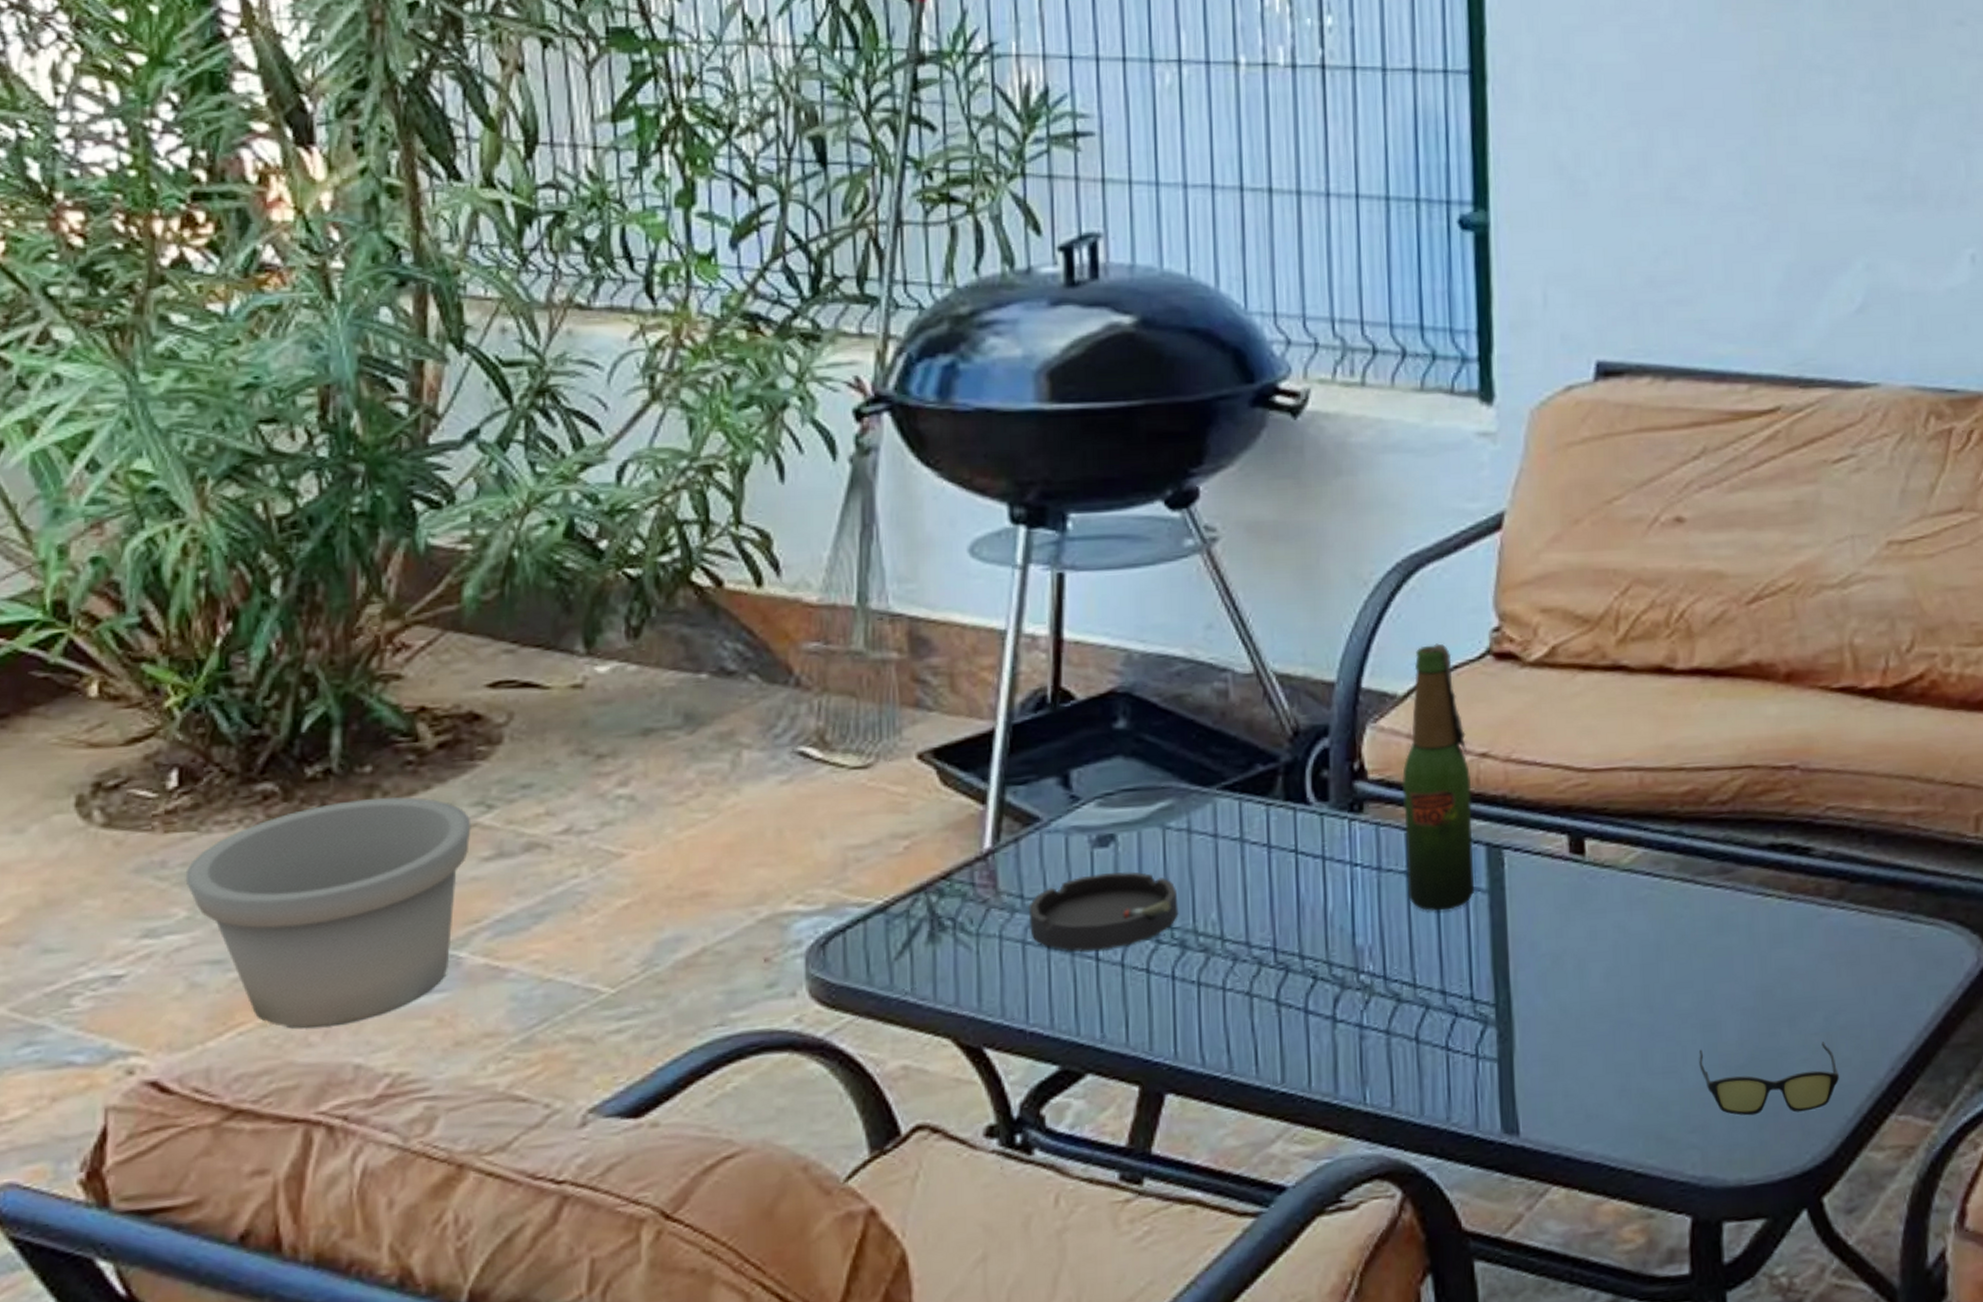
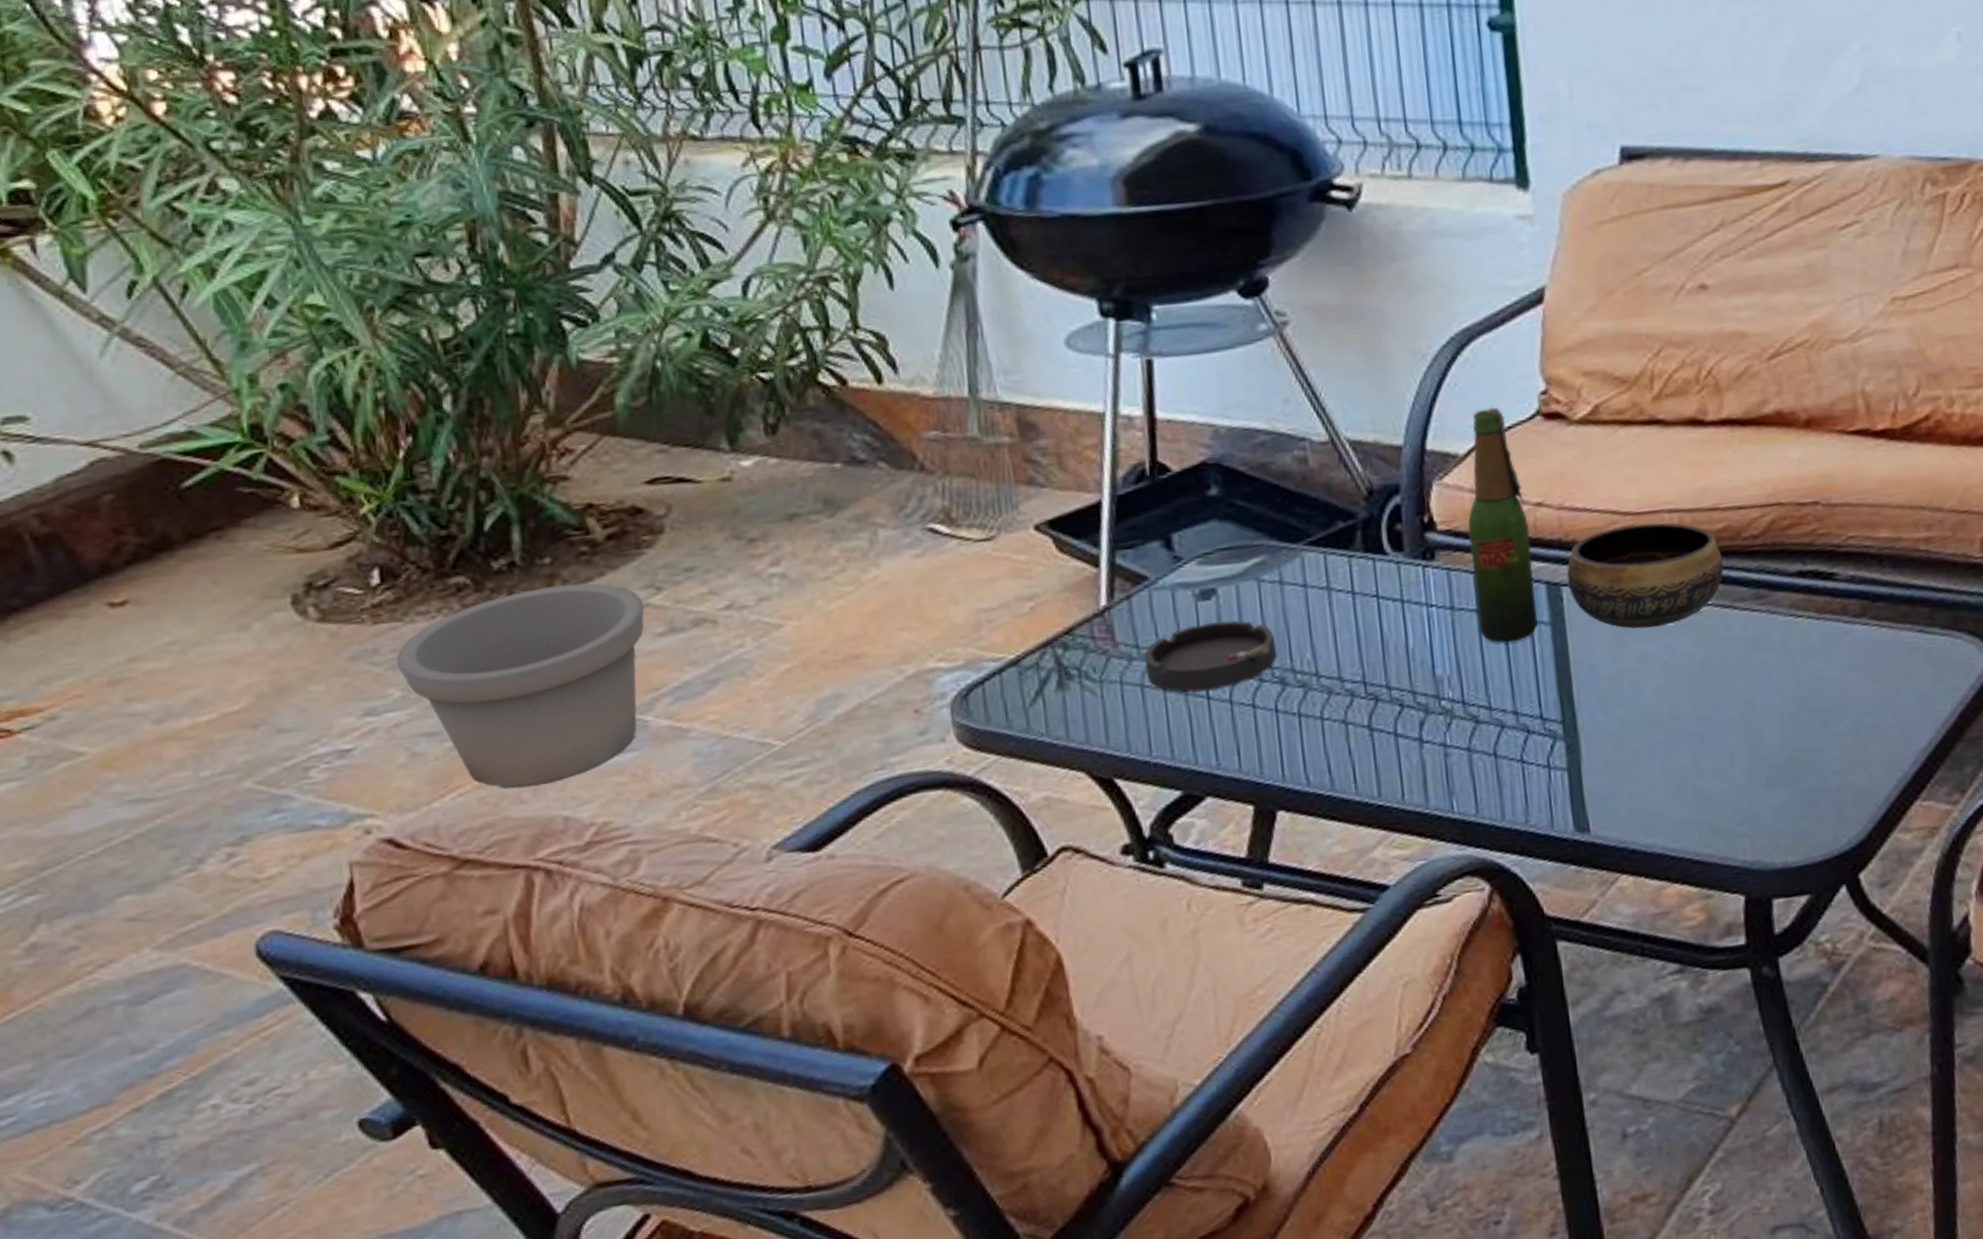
bowl: none [1510,782,1687,902] -> present [1566,522,1724,629]
sunglasses: present [1698,1042,1840,1116] -> none [1744,741,1870,808]

